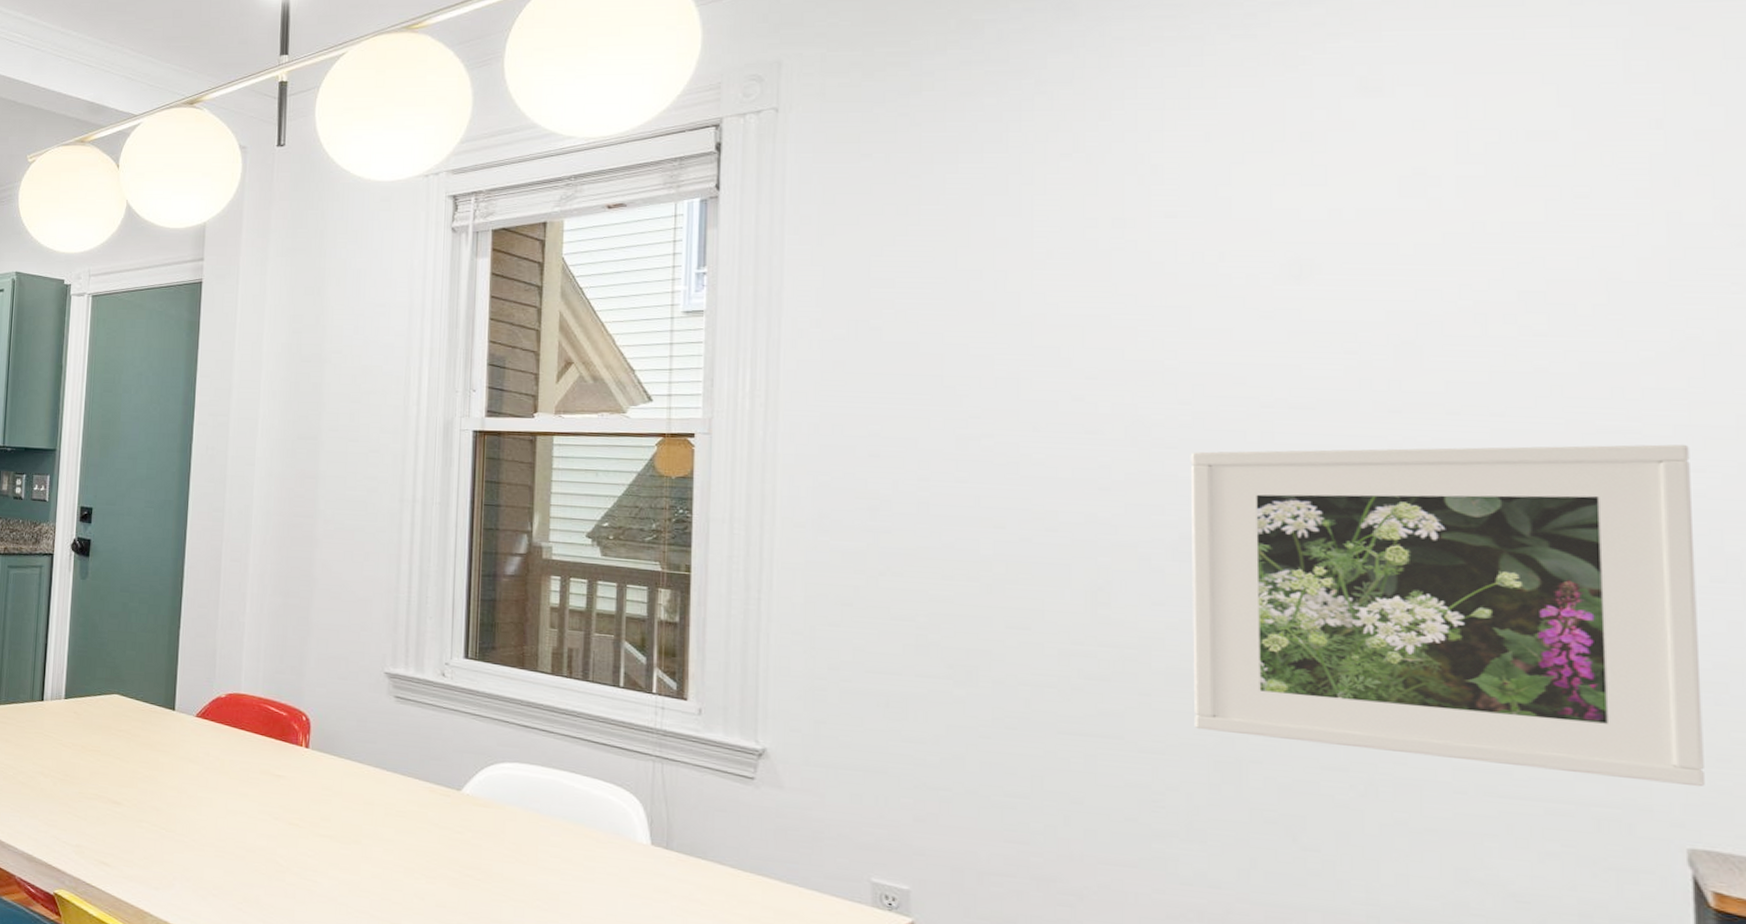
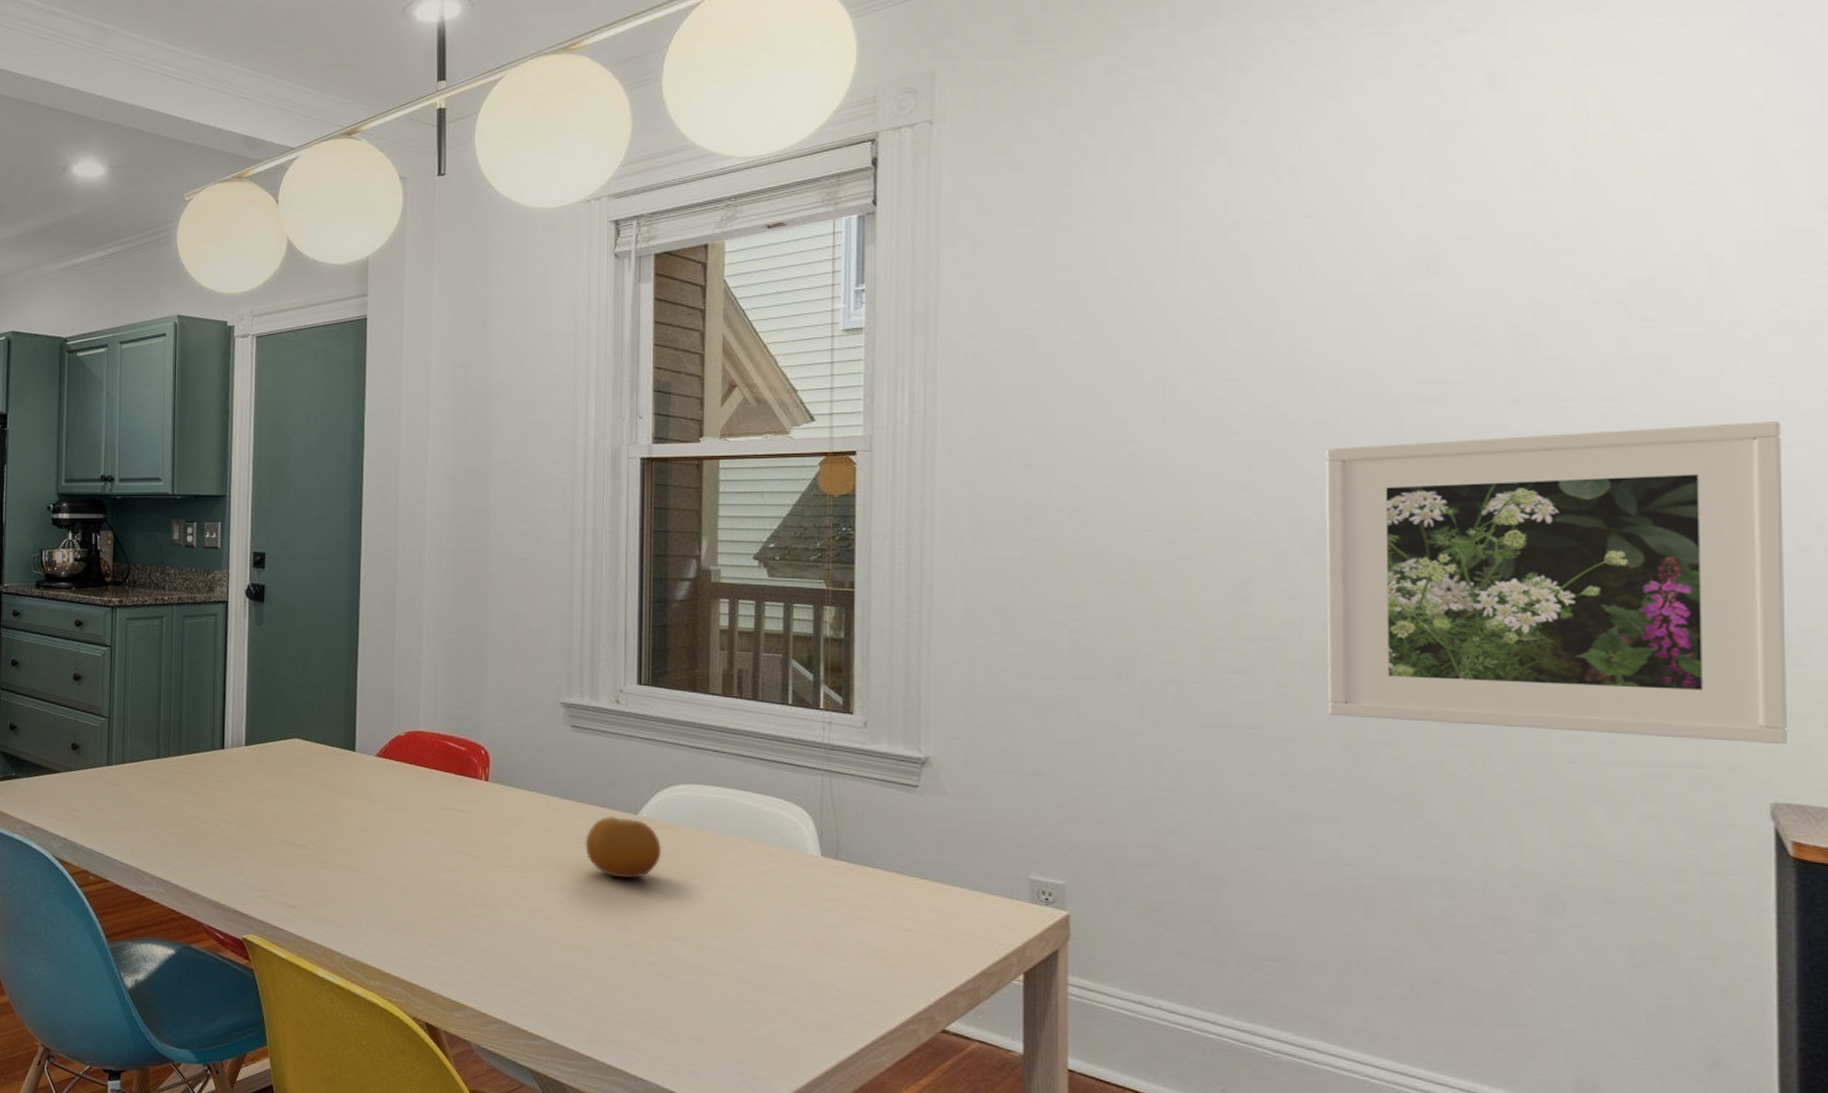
fruit: none [406,791,484,857] -> present [585,816,661,879]

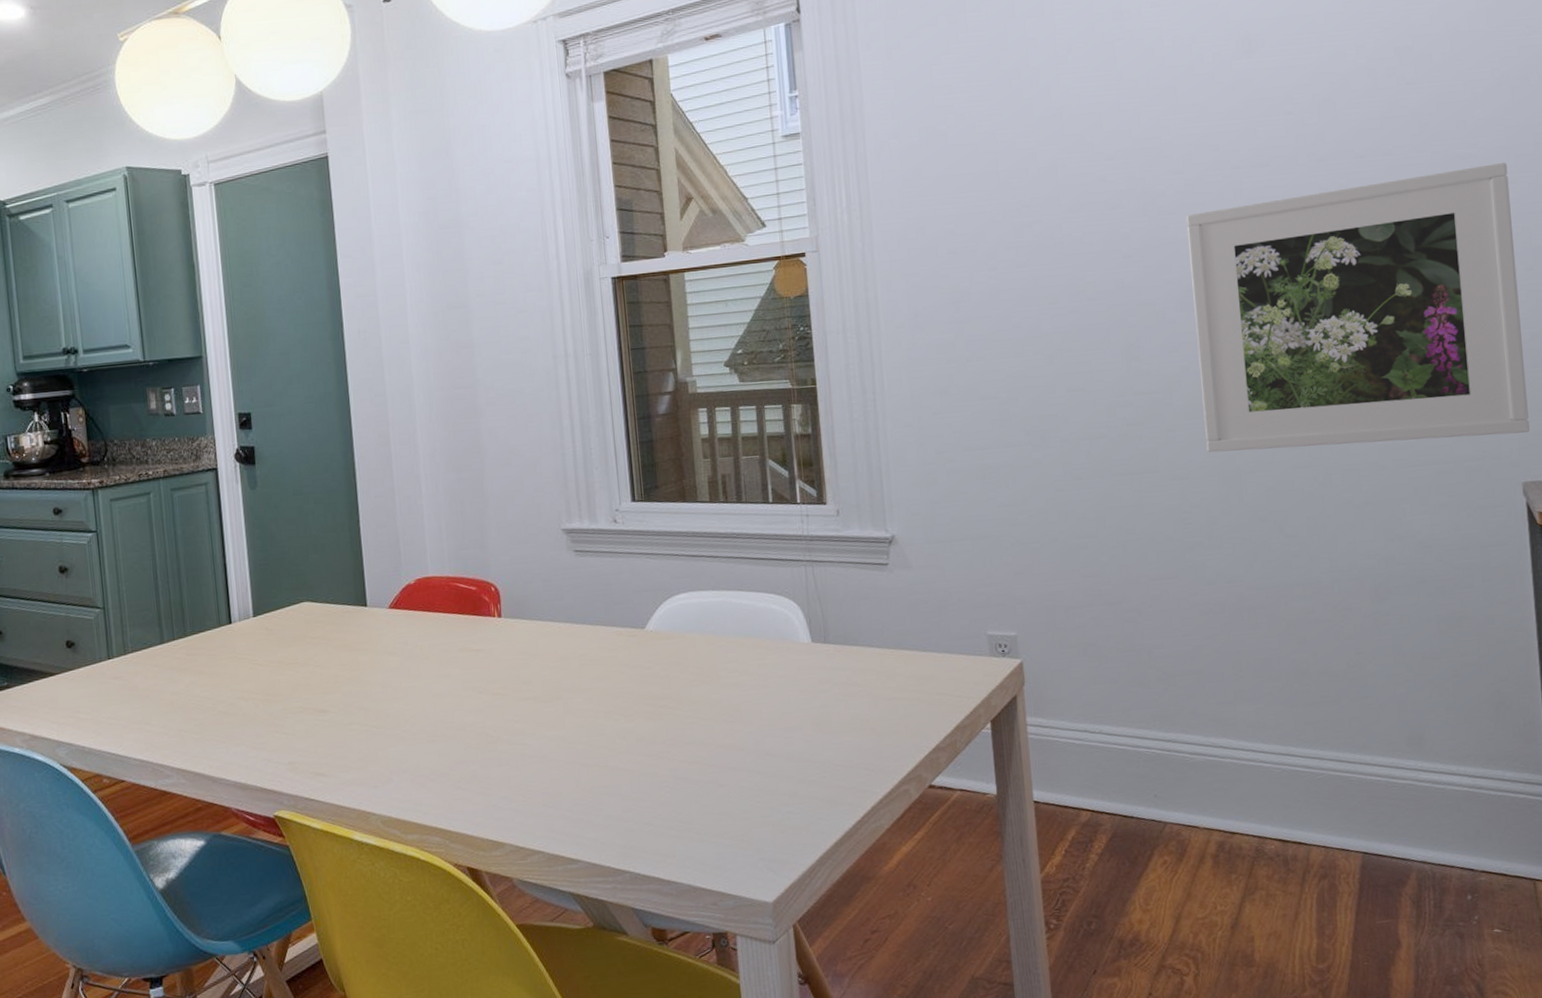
fruit: present [585,816,661,879] -> none [599,633,670,693]

